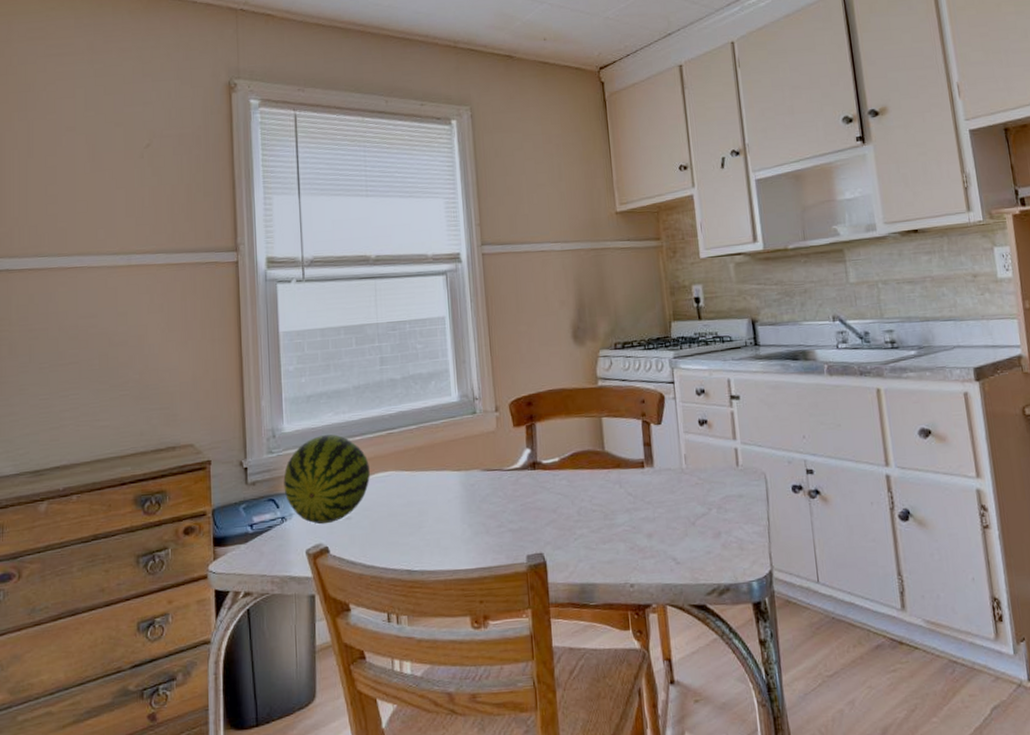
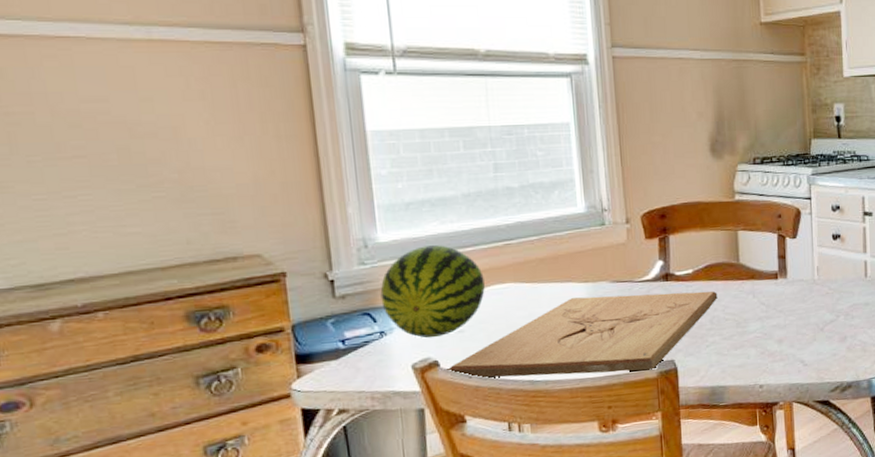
cutting board: none [335,480,584,566] -> present [447,291,718,379]

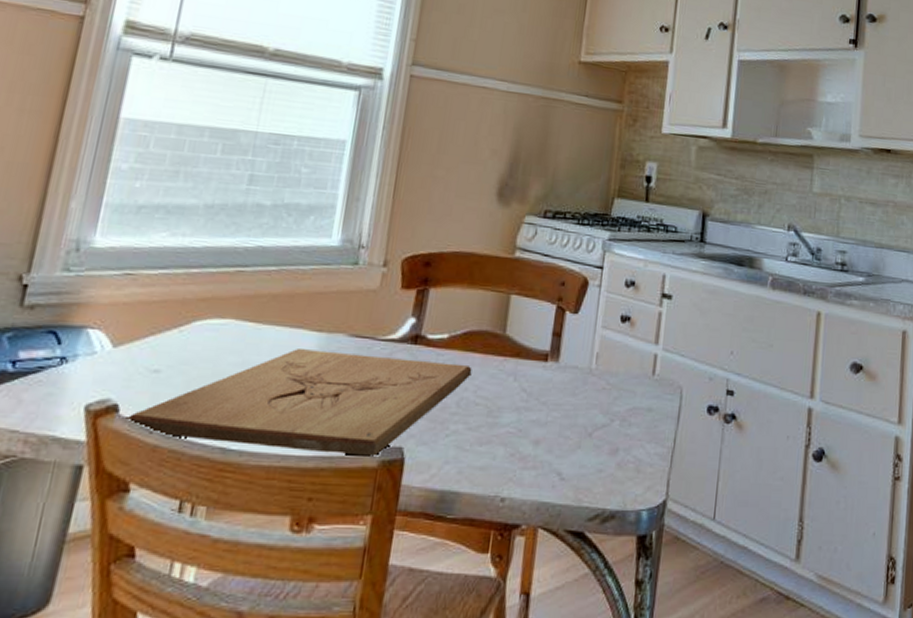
fruit: present [380,244,485,338] -> none [73,258,203,375]

